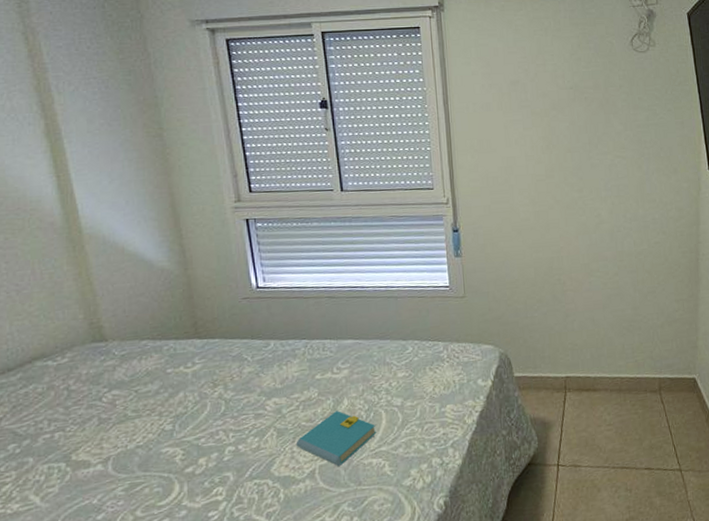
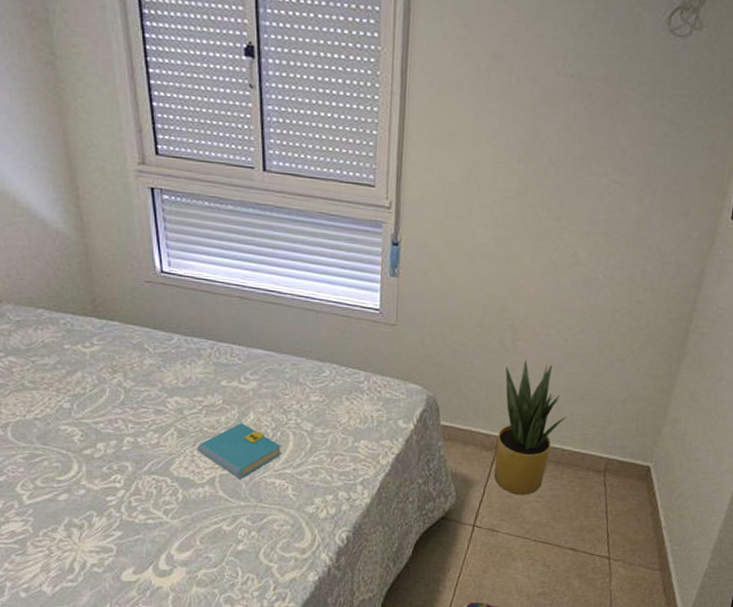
planter: none [561,307,619,427] -> present [494,360,567,495]

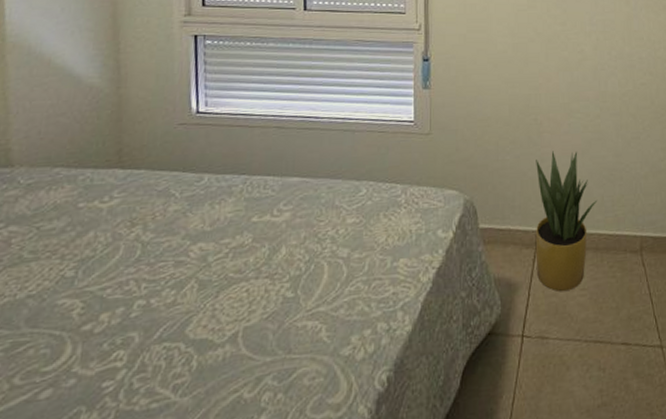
book: present [196,423,283,479] -> none [219,261,316,328]

